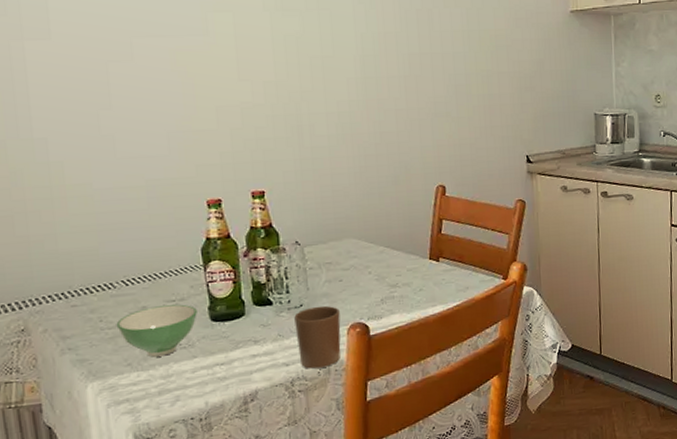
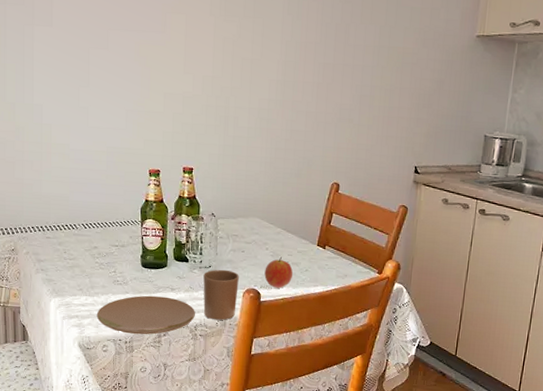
bowl: present [116,304,197,357] -> none [75,248,133,288]
plate: none [155,352,290,409] -> present [96,295,195,335]
fruit: none [370,279,405,317] -> present [264,256,293,288]

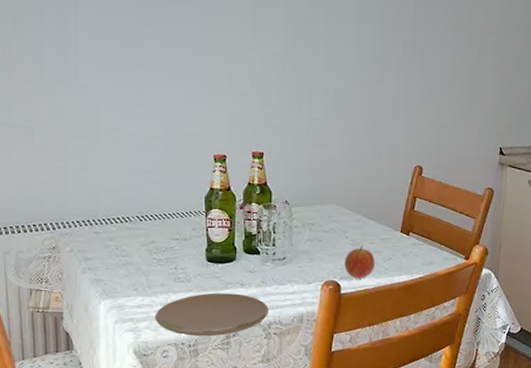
mug: present [203,269,239,321] -> none [277,261,317,317]

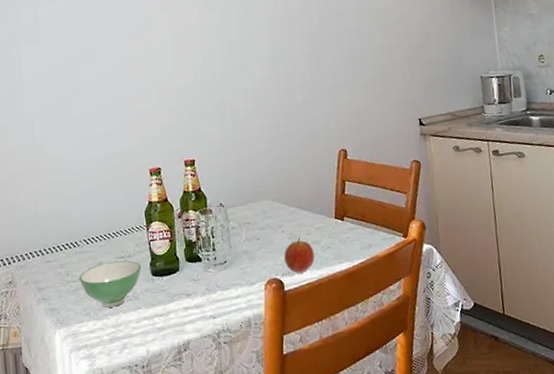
bowl: none [129,242,196,286] -> present [79,260,141,308]
plate: present [154,293,268,337] -> none [107,305,216,357]

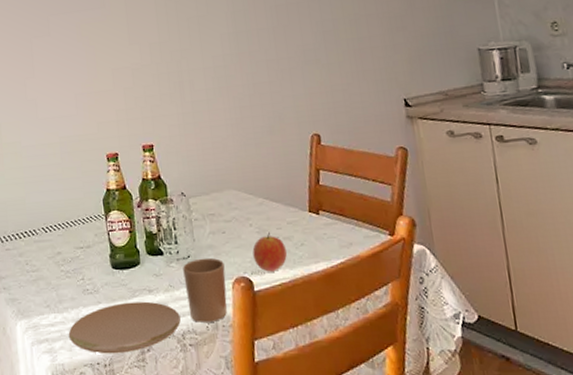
bowl: present [79,260,141,308] -> none [38,251,101,301]
plate: none [107,305,216,357] -> present [68,301,181,354]
mug: none [219,262,260,322] -> present [183,257,227,324]

